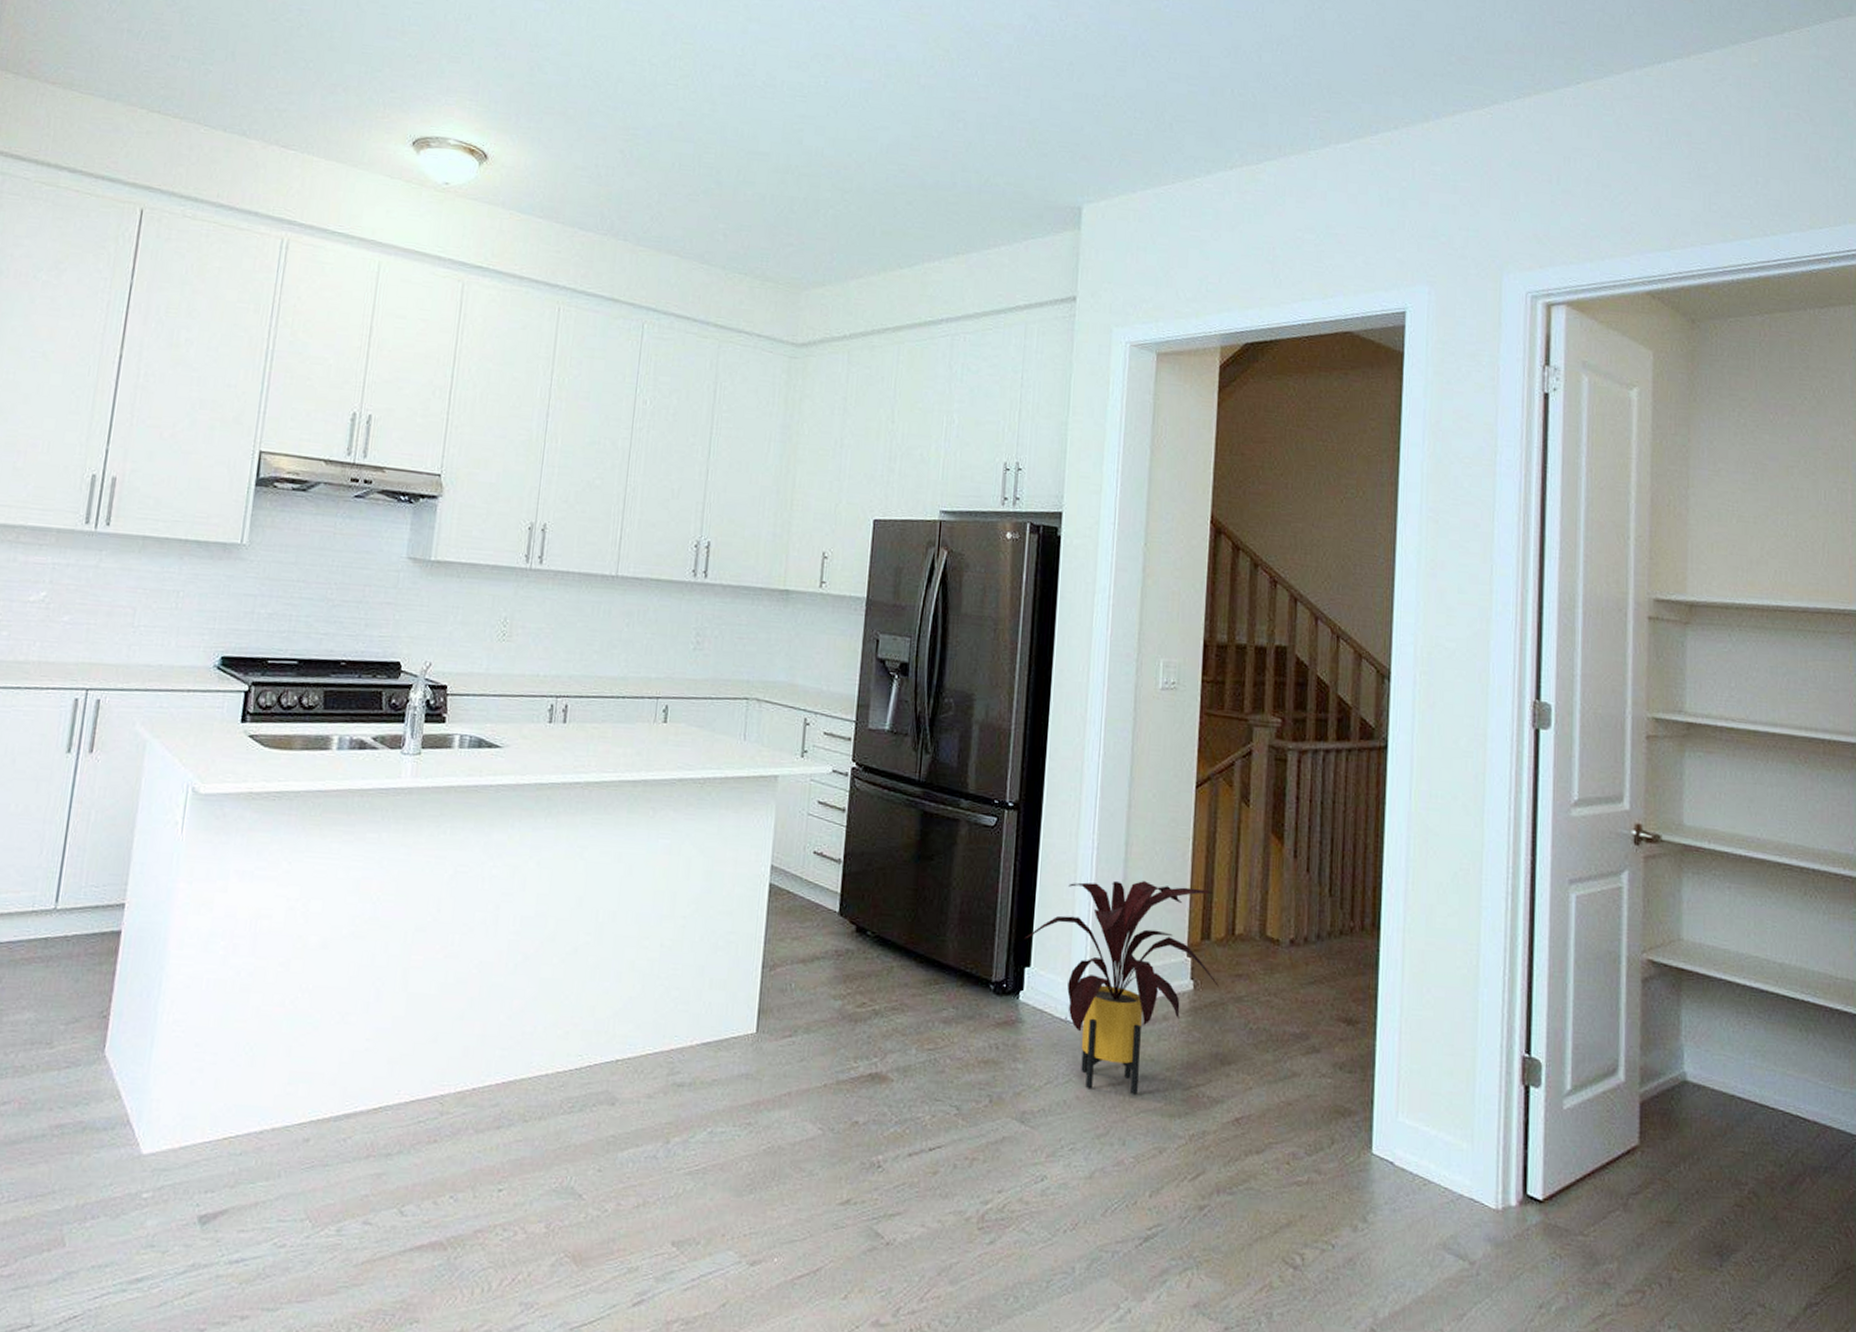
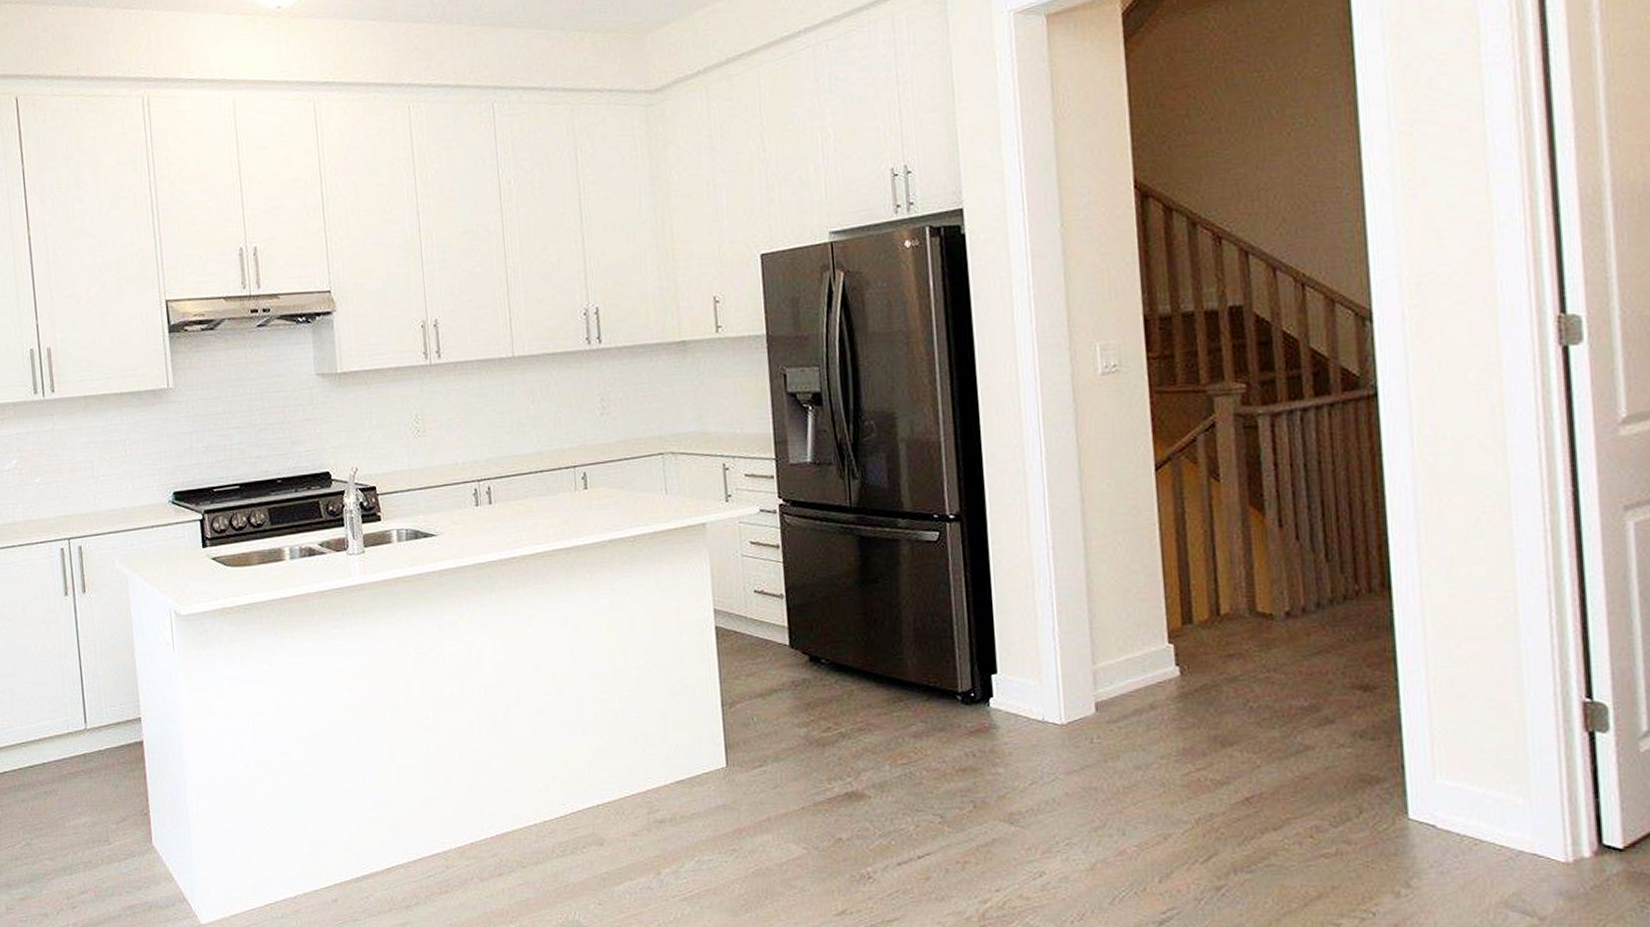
house plant: present [1024,880,1219,1096] -> none [986,573,1209,786]

